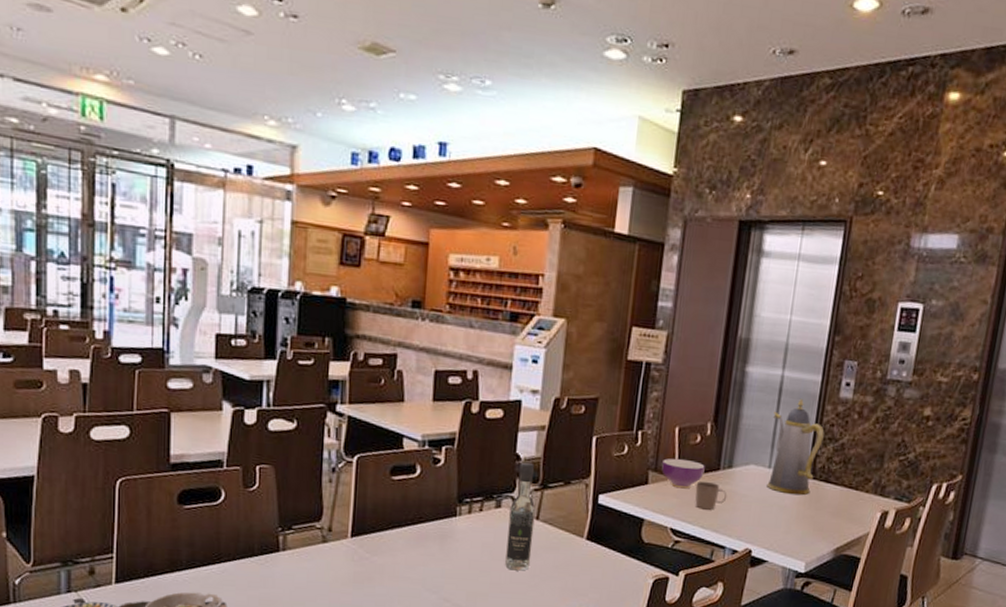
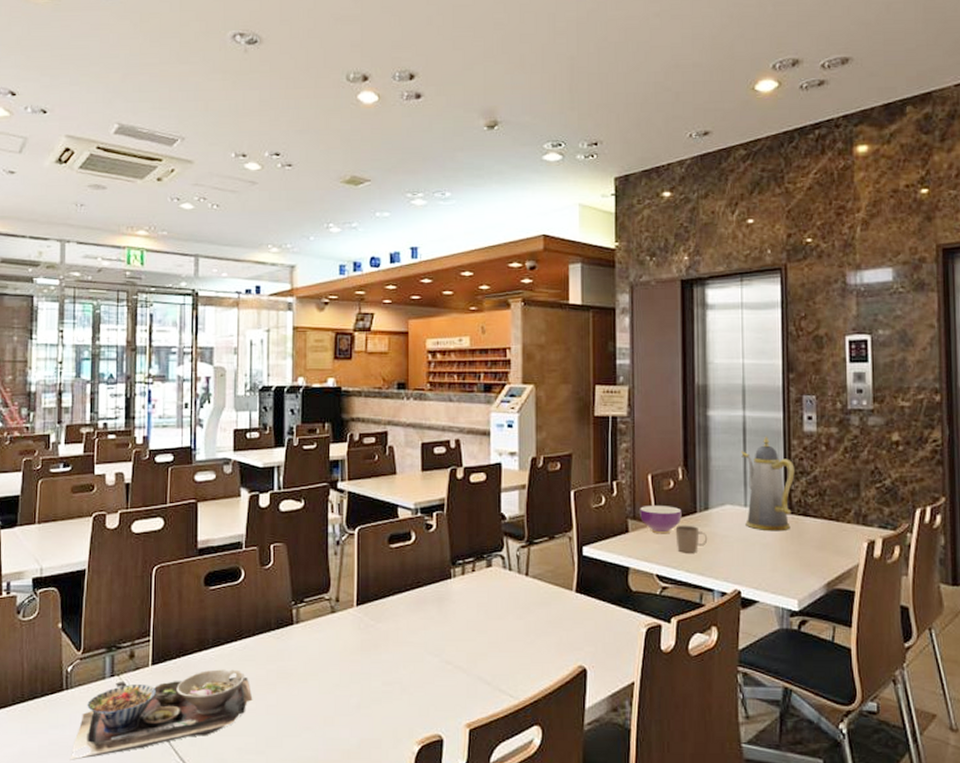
bottle: present [504,462,536,571] -> none [499,521,525,628]

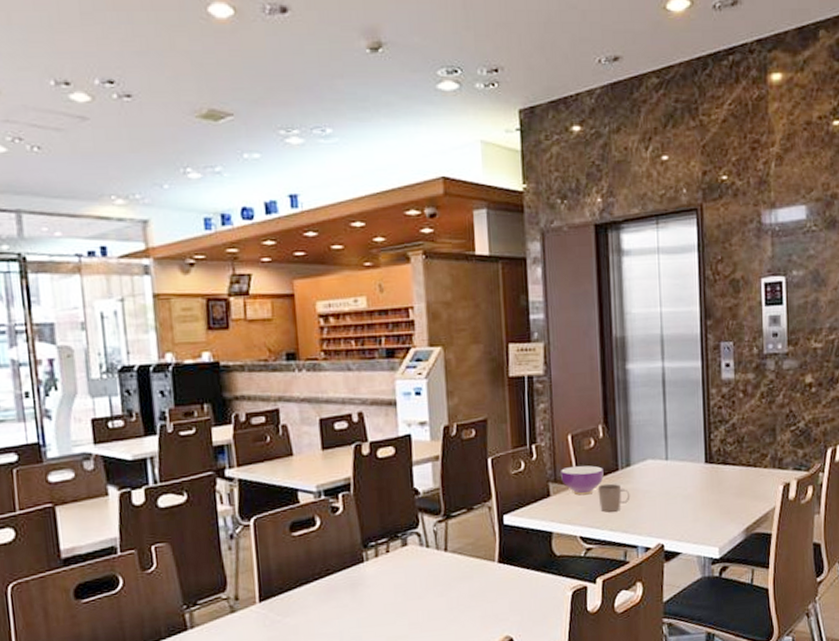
coffee pot: present [741,436,795,530] -> none [661,386,714,482]

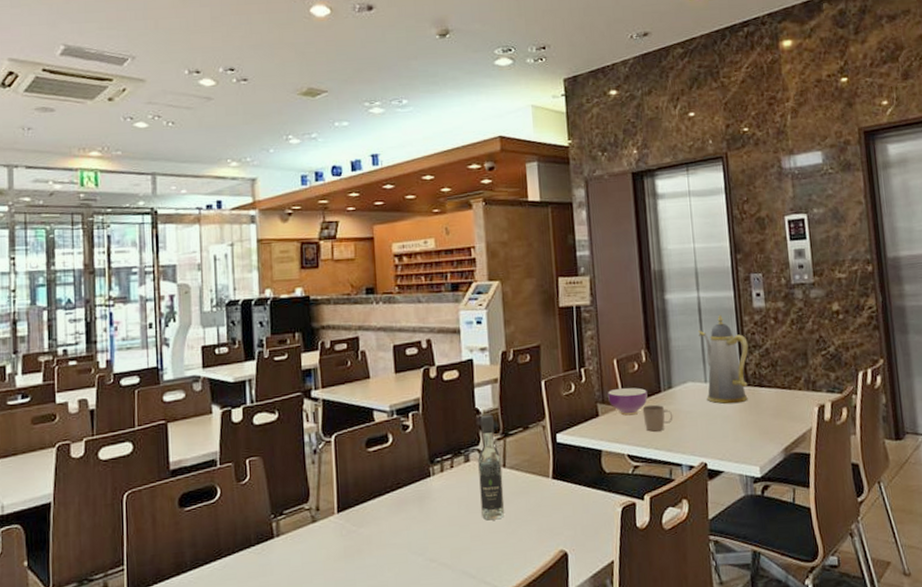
bottle: none [417,494,446,607] -> present [478,414,505,521]
coffee pot: none [661,386,714,482] -> present [698,314,749,404]

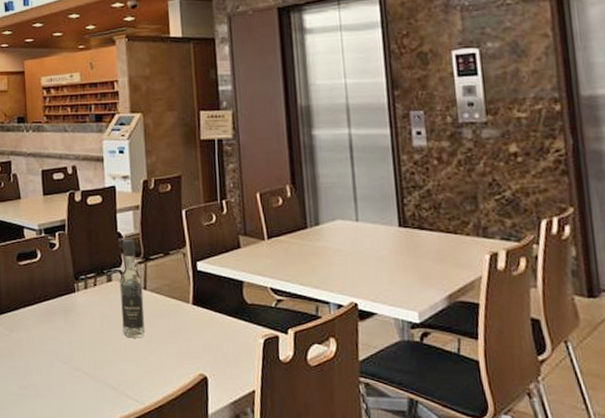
bowl: present [607,387,648,416] -> none [249,221,293,249]
mug: present [642,404,673,432] -> none [287,240,321,267]
coffee pot: present [698,314,749,404] -> none [349,152,407,244]

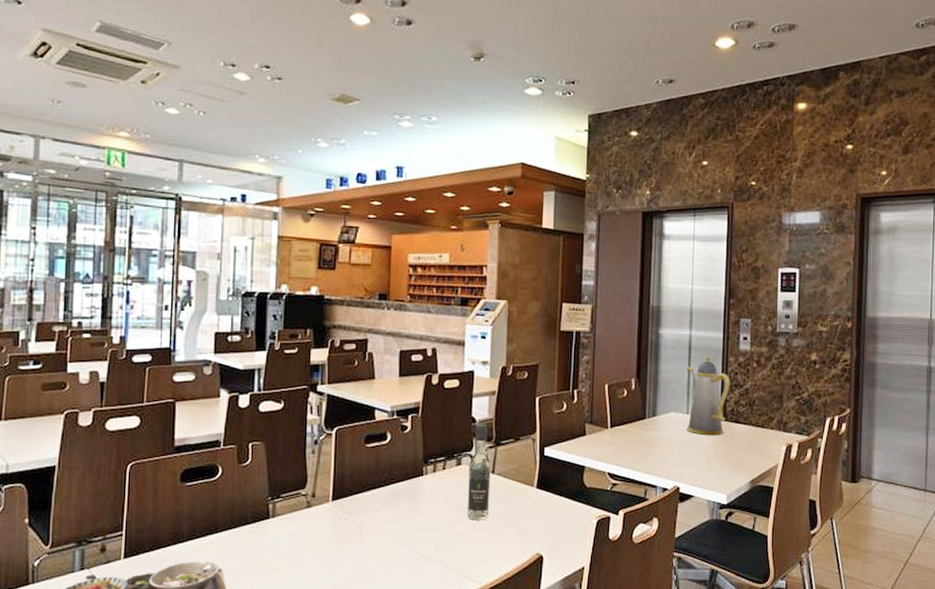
coffee pot: none [349,152,407,244] -> present [686,353,730,435]

